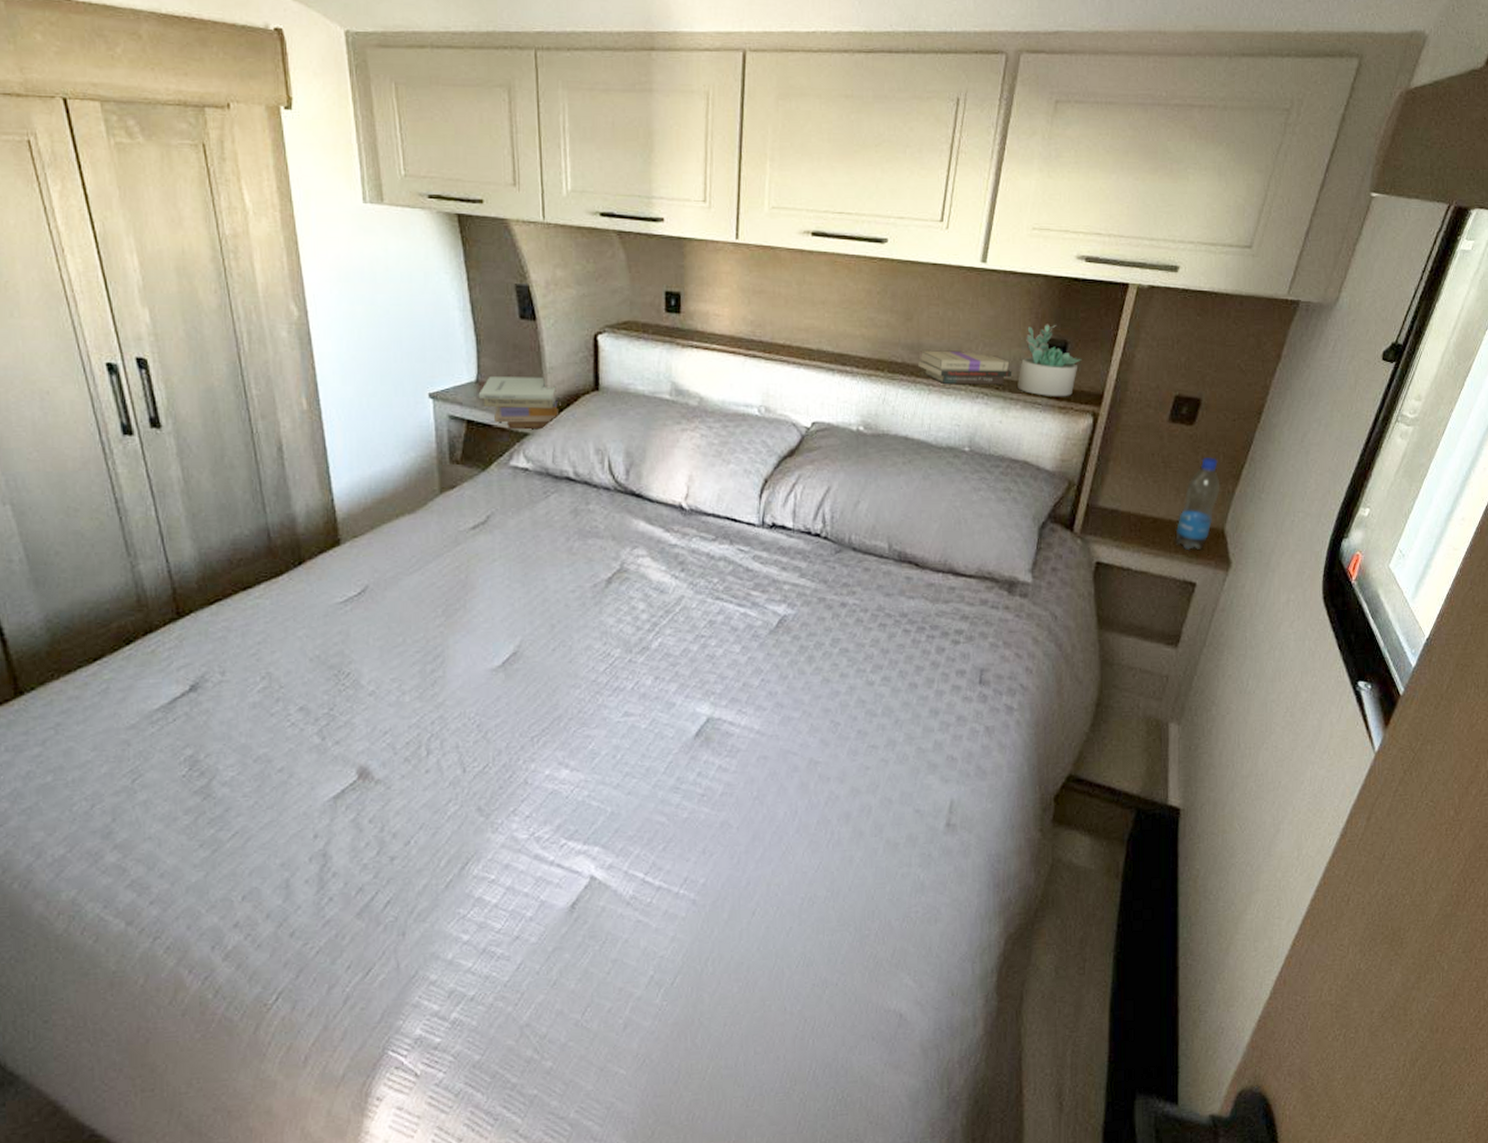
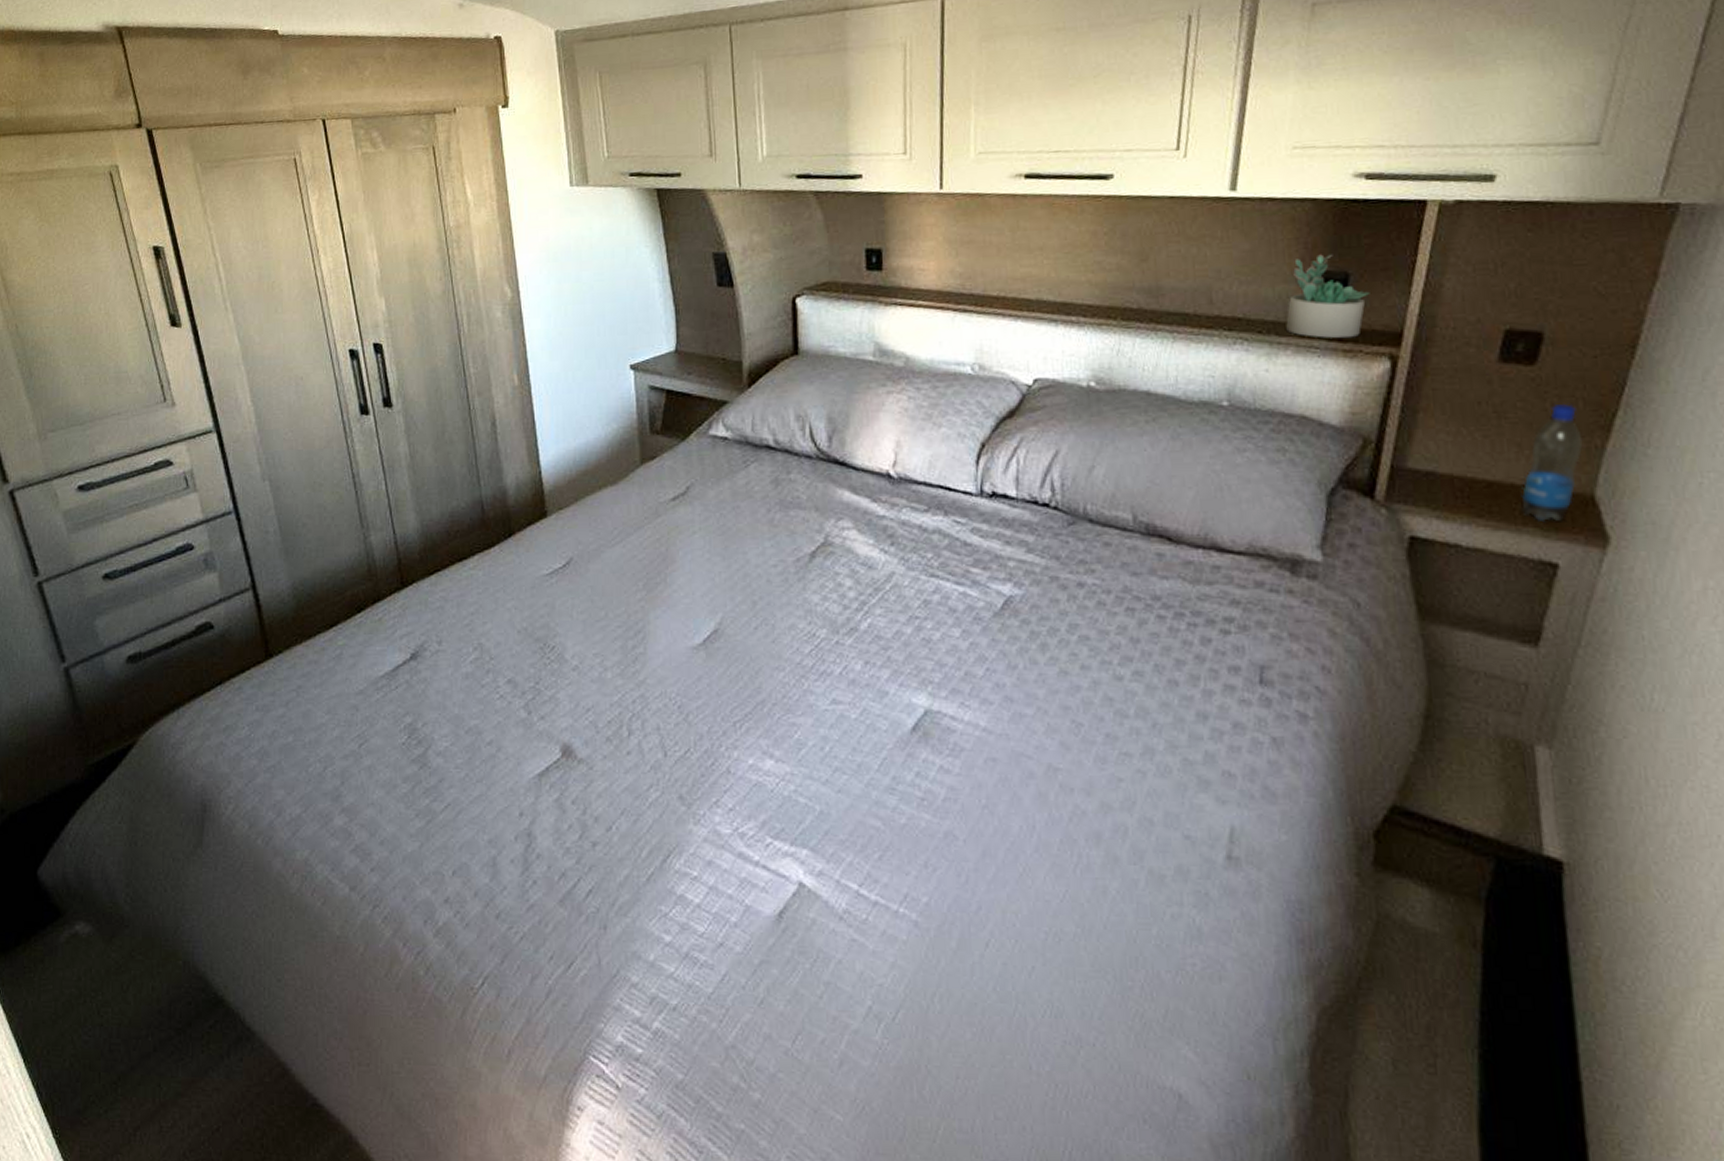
books: present [478,377,561,430] -> none [677,343,760,399]
books: present [918,350,1012,385] -> none [1158,291,1278,330]

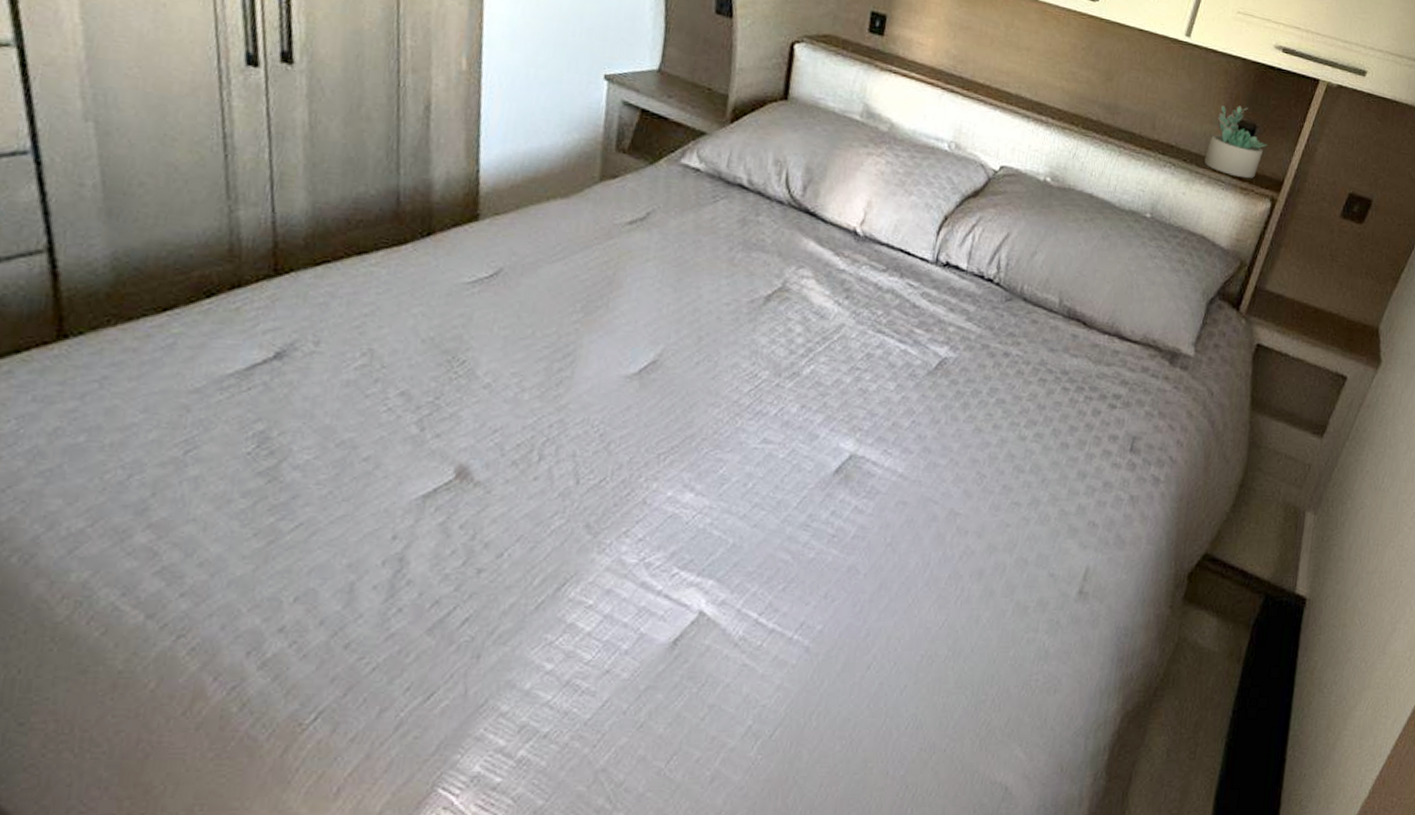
bottle: present [1520,404,1583,523] -> none [1332,256,1381,345]

